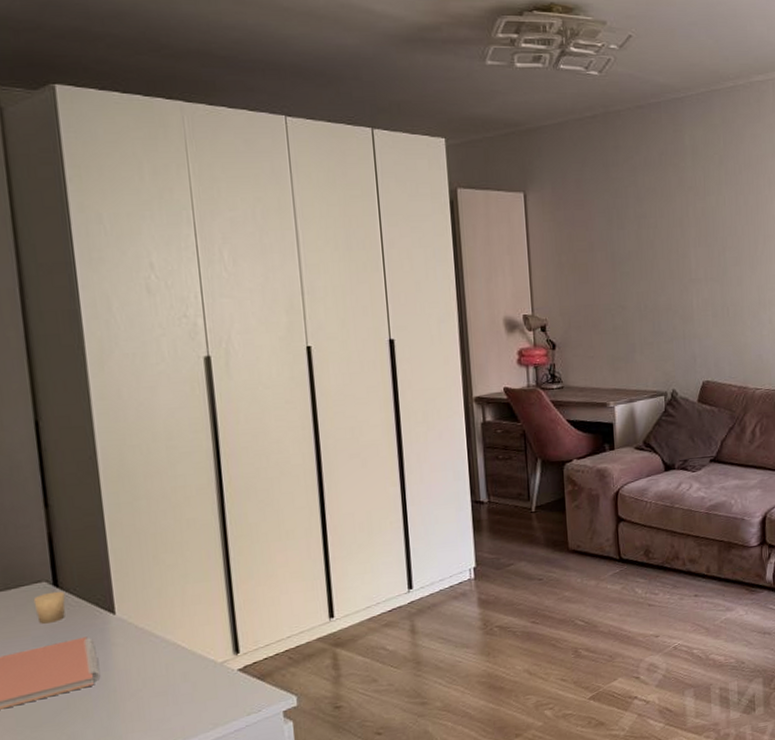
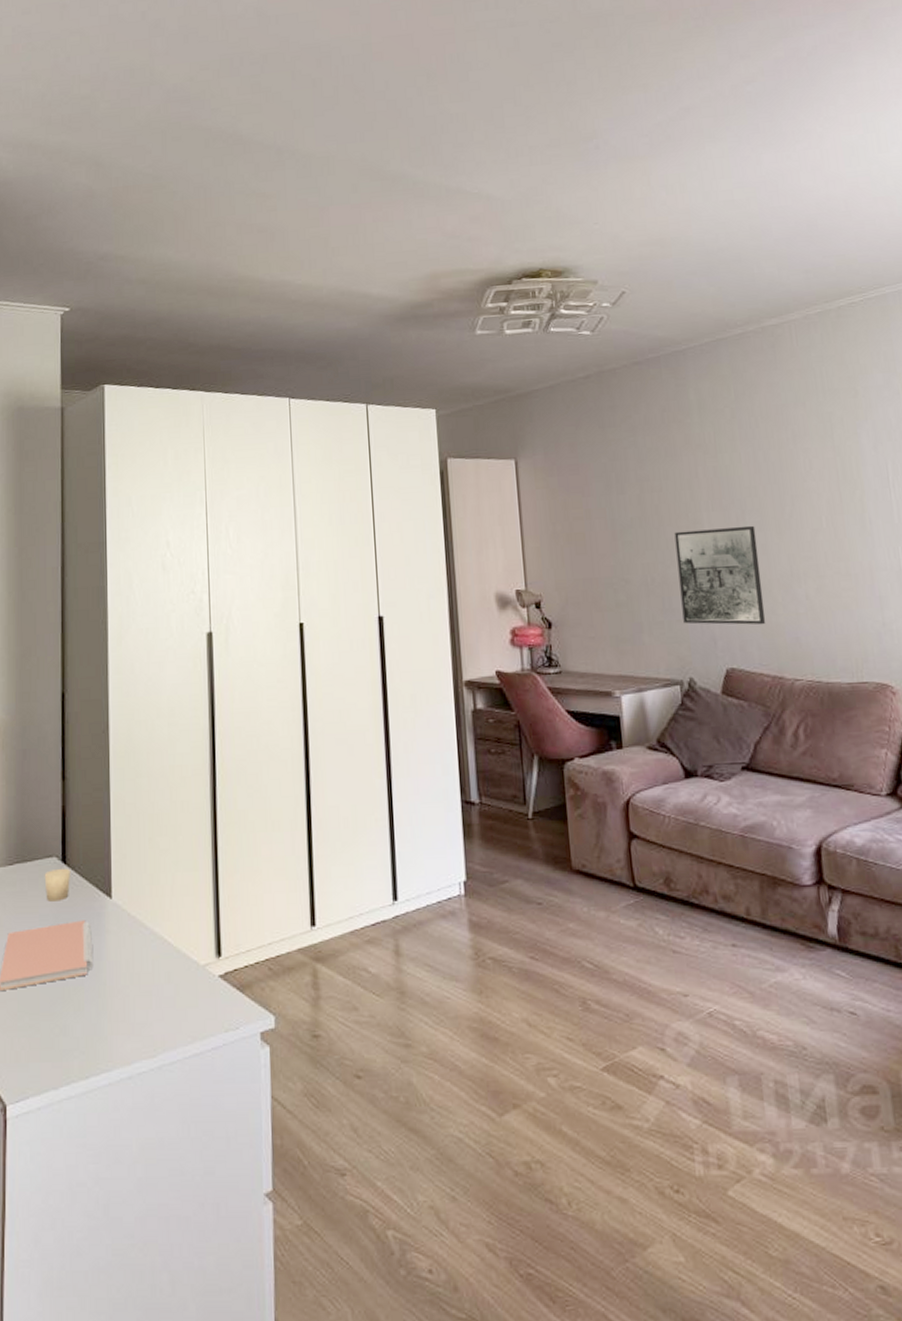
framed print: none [666,260,737,345] -> present [674,525,766,625]

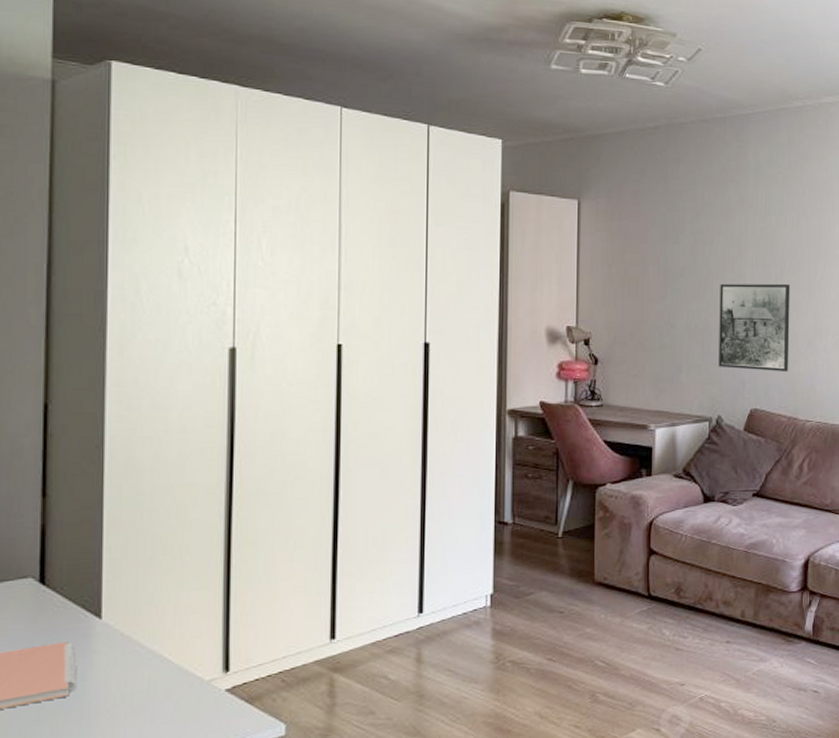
candle: present [44,868,70,903] -> none [16,589,50,625]

